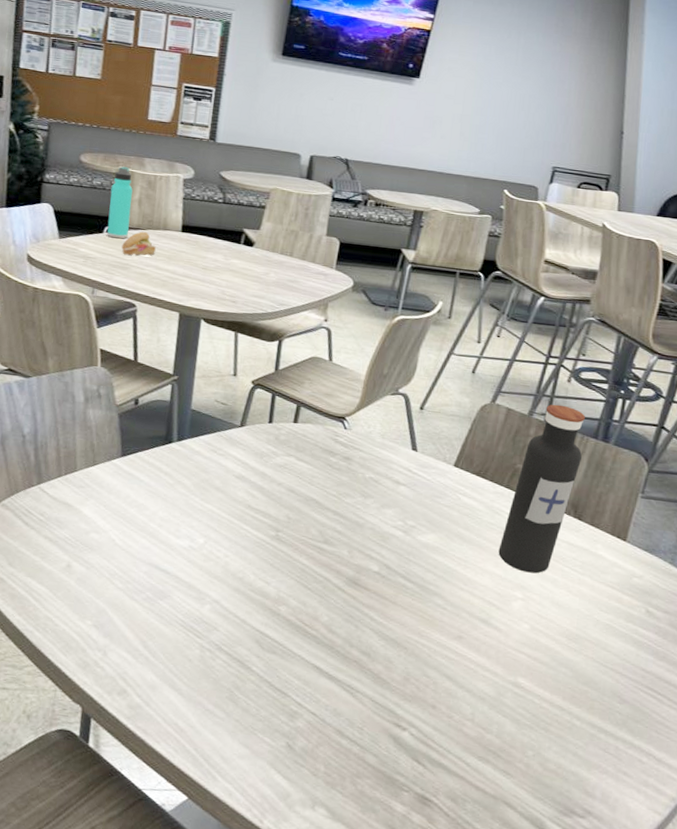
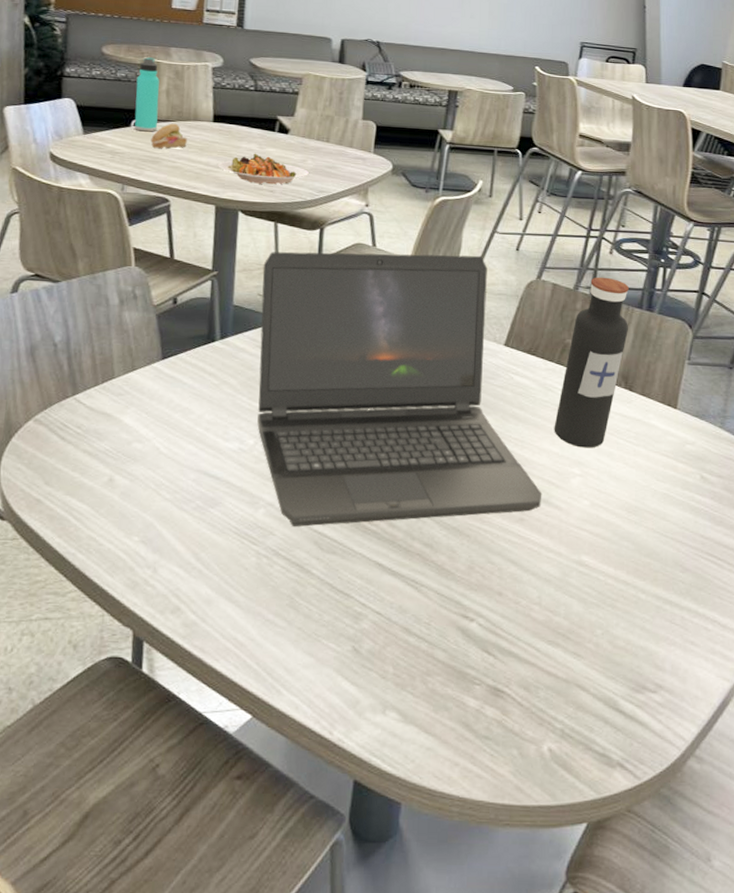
salad: none [184,264,272,296] -> present [218,153,310,185]
laptop computer: none [208,360,483,630] -> present [257,251,542,527]

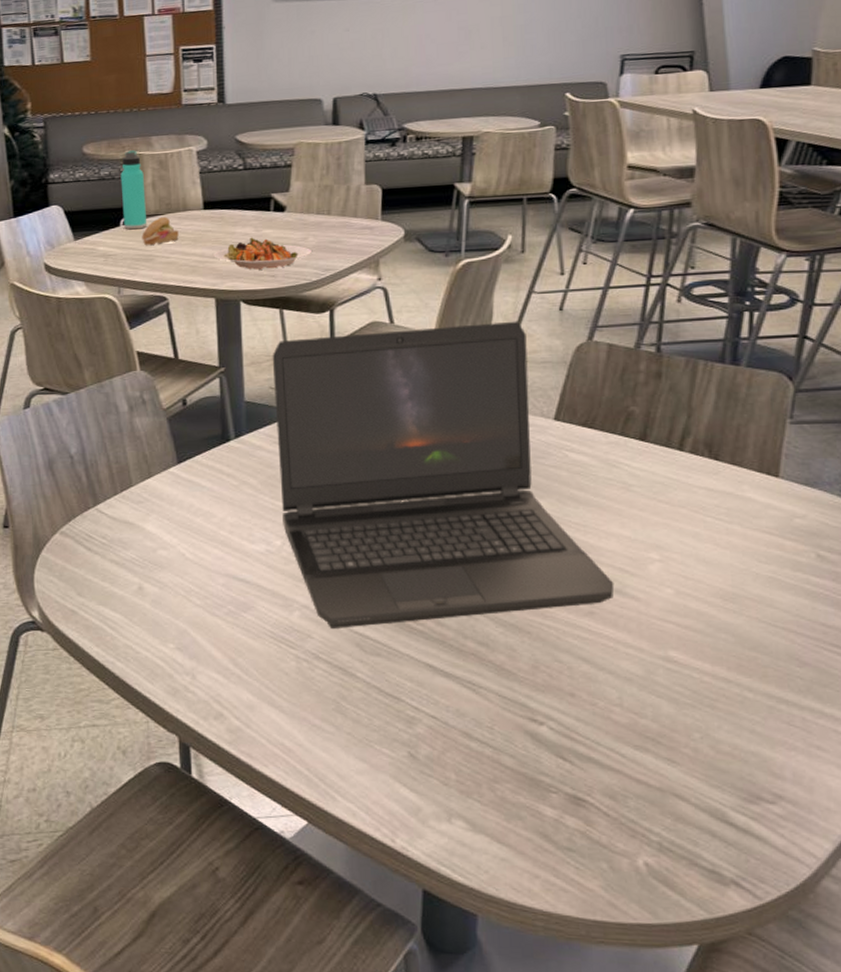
water bottle: present [554,277,629,448] -> none [622,330,708,529]

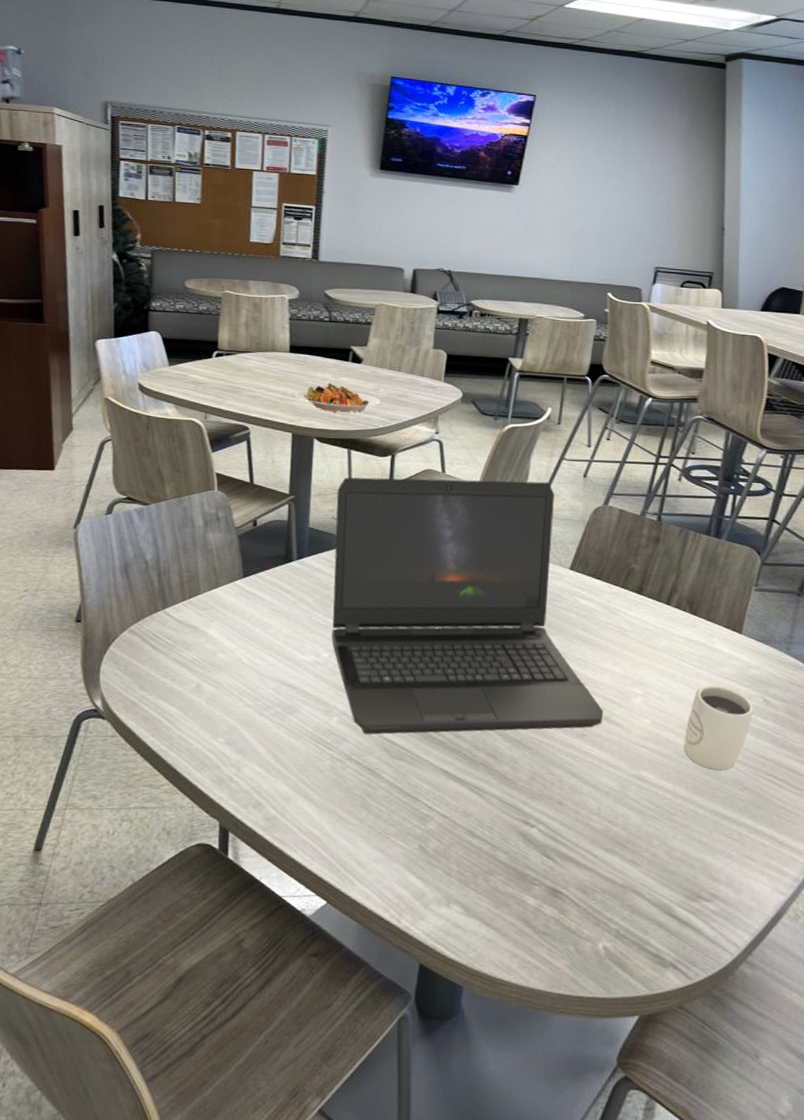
thermos bottle: present [120,150,148,230] -> none [216,290,239,363]
sandwich: present [142,216,179,246] -> none [231,354,265,380]
mug: none [719,543,805,644] -> present [684,685,753,771]

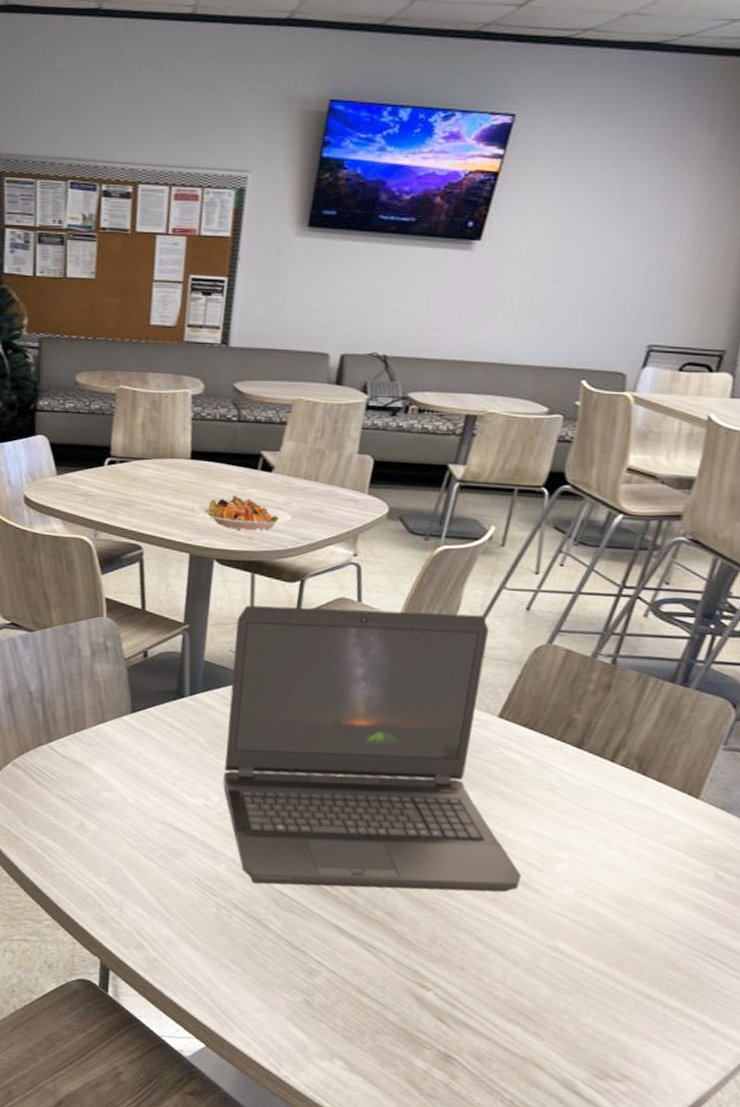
mug: present [684,685,753,771] -> none [610,854,702,948]

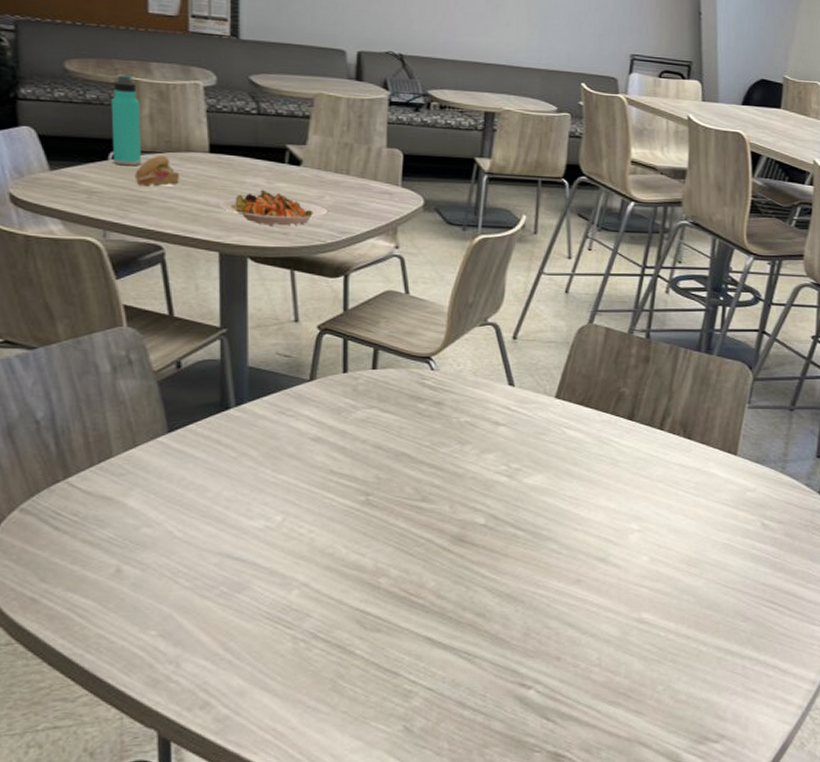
thermos bottle: none [108,385,135,472] -> present [111,74,142,166]
sandwich: none [124,461,163,491] -> present [134,155,179,187]
laptop computer: present [223,605,522,893] -> none [280,300,600,606]

